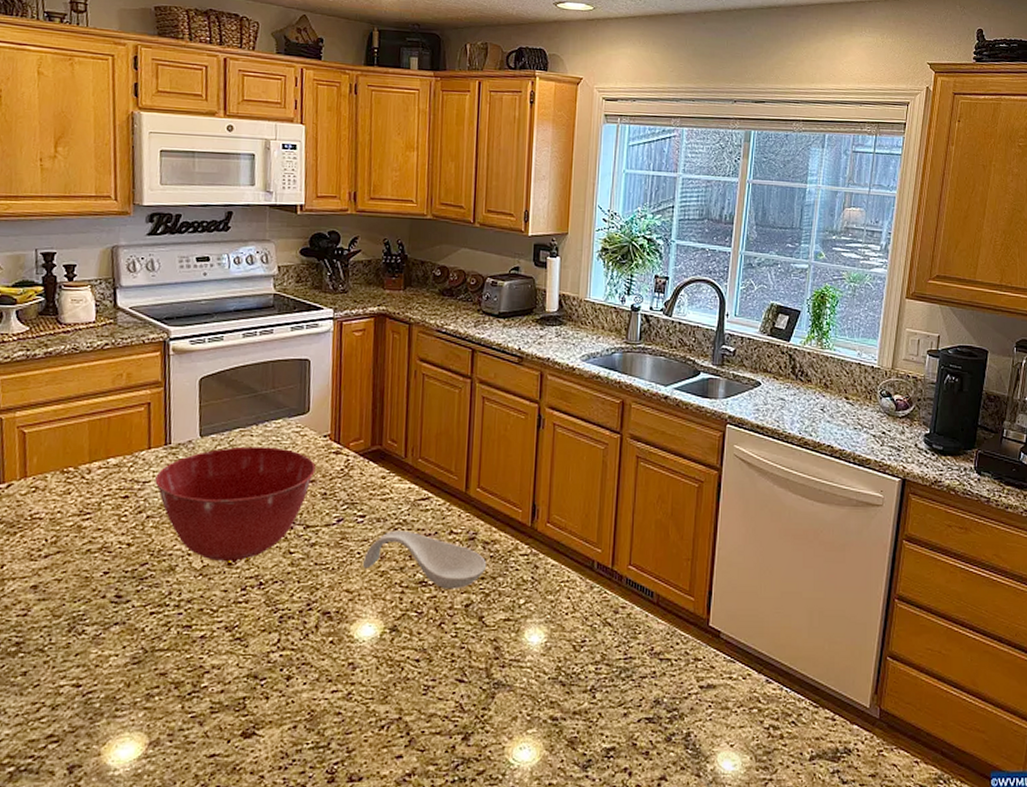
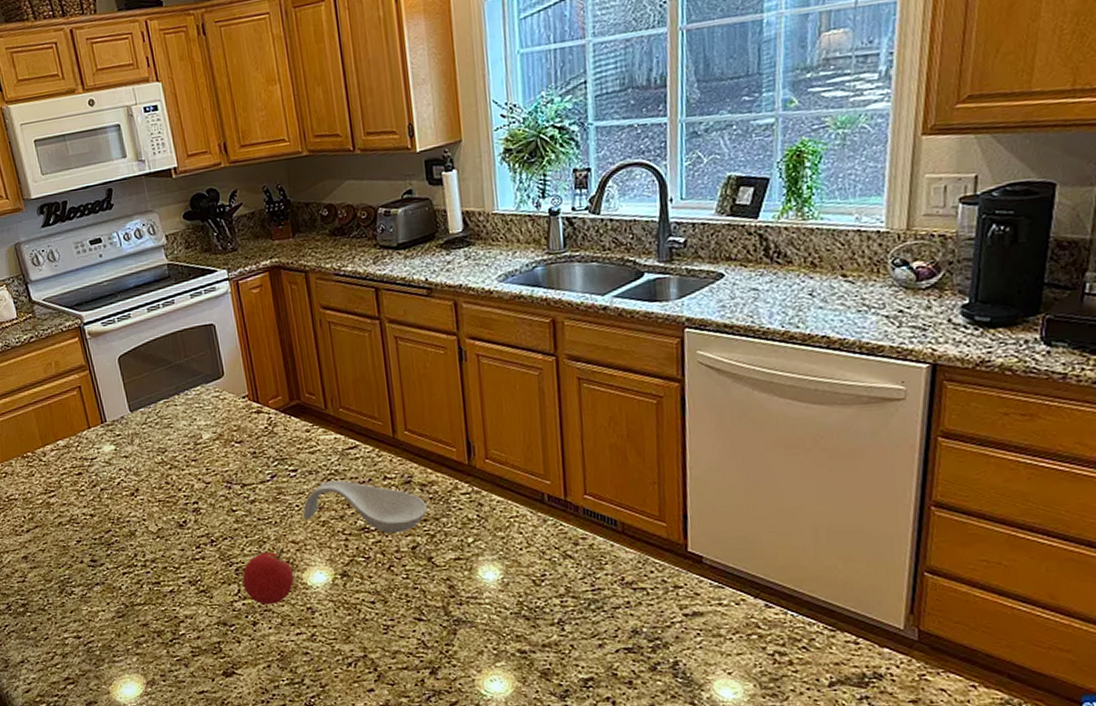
mixing bowl: present [155,446,316,561] -> none [100,413,241,524]
fruit: none [284,597,342,658] -> present [242,549,294,605]

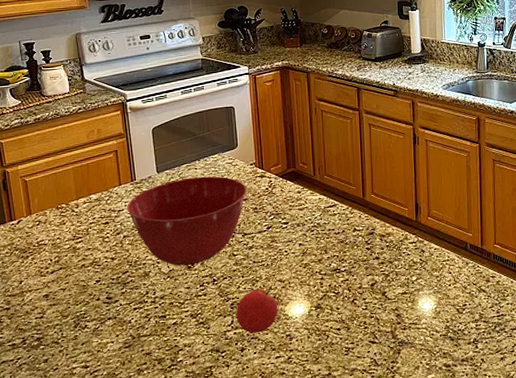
mixing bowl: none [100,413,241,524] -> present [127,176,247,266]
spoon rest: present [303,480,428,534] -> none [290,231,385,274]

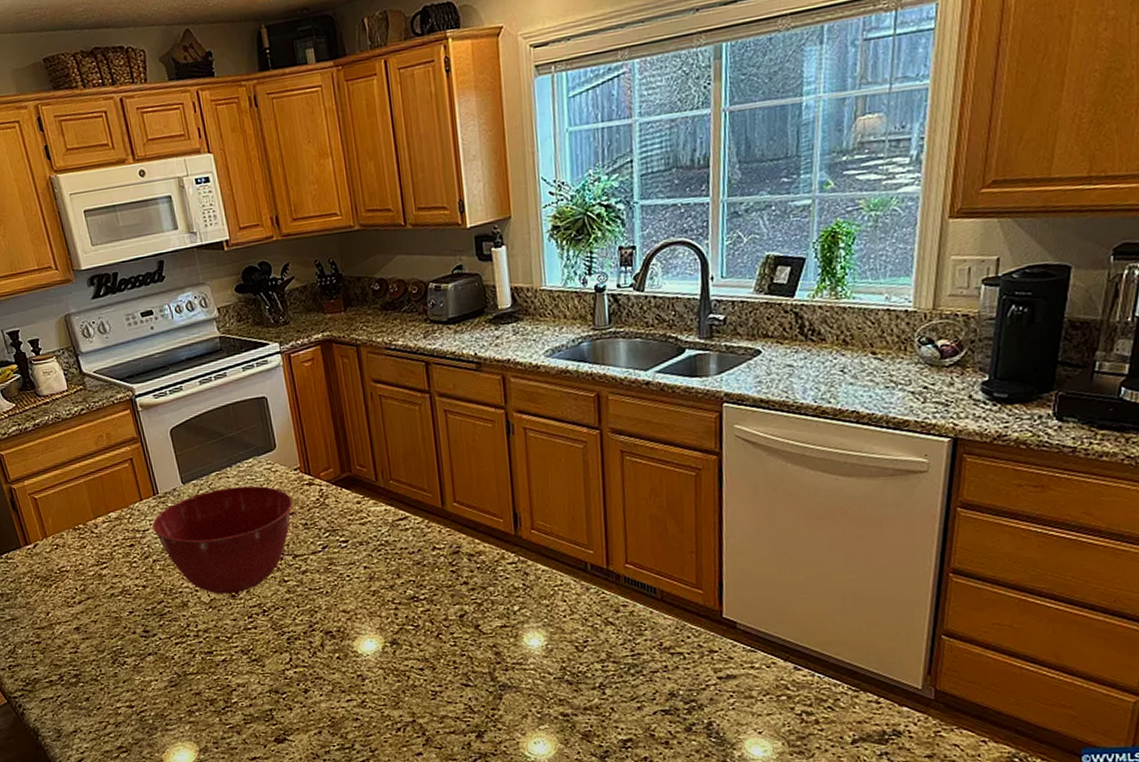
fruit: present [236,286,278,334] -> none [294,618,345,673]

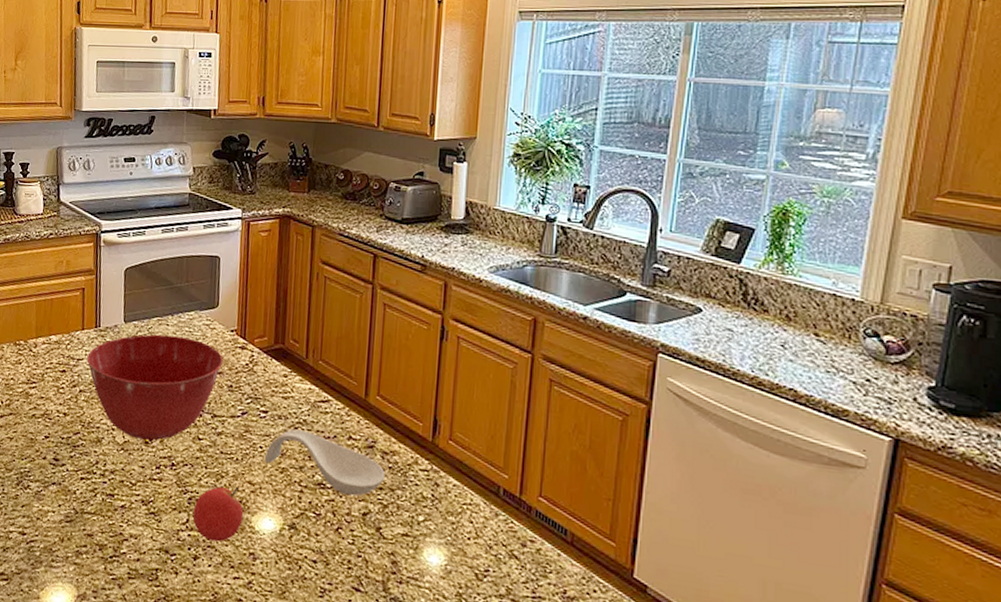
fruit: none [294,618,345,673] -> present [192,487,244,542]
spoon rest: none [354,550,476,603] -> present [265,429,386,496]

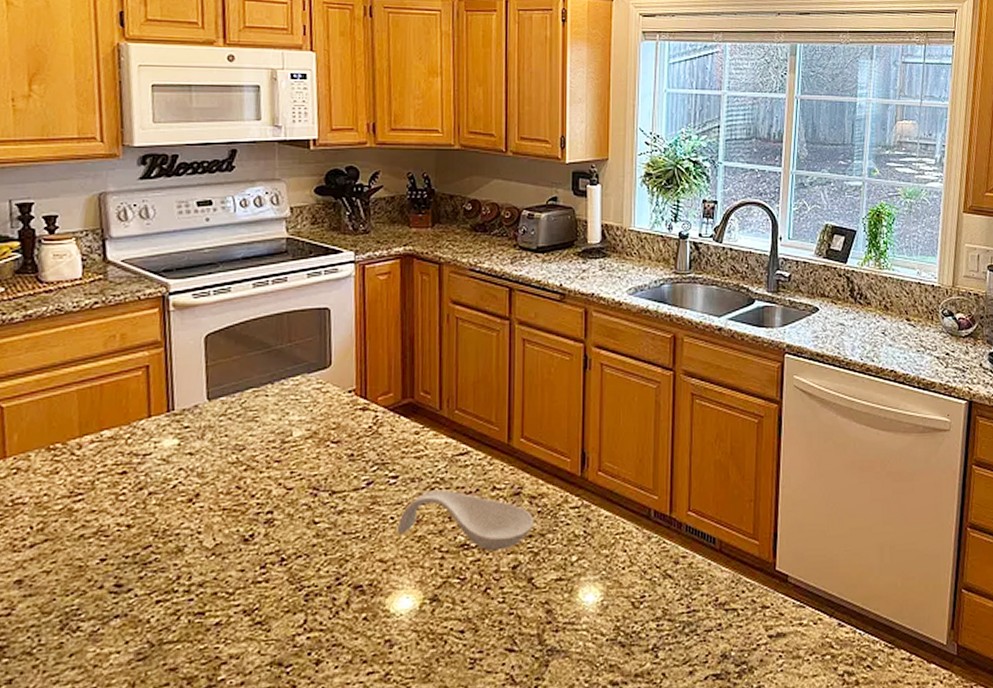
mixing bowl: present [87,334,223,441] -> none [157,407,340,538]
fruit: present [192,487,244,542] -> none [311,569,376,638]

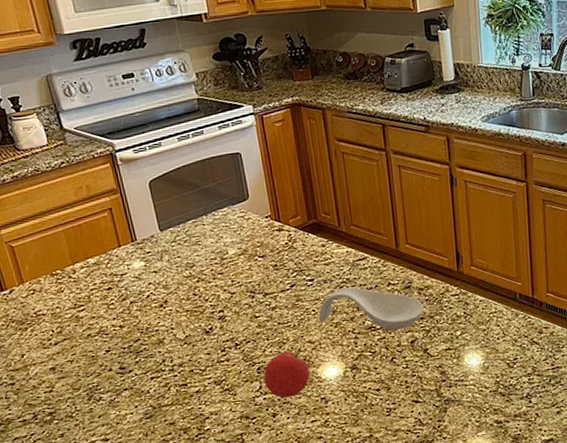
fruit: none [311,569,376,638] -> present [263,348,310,398]

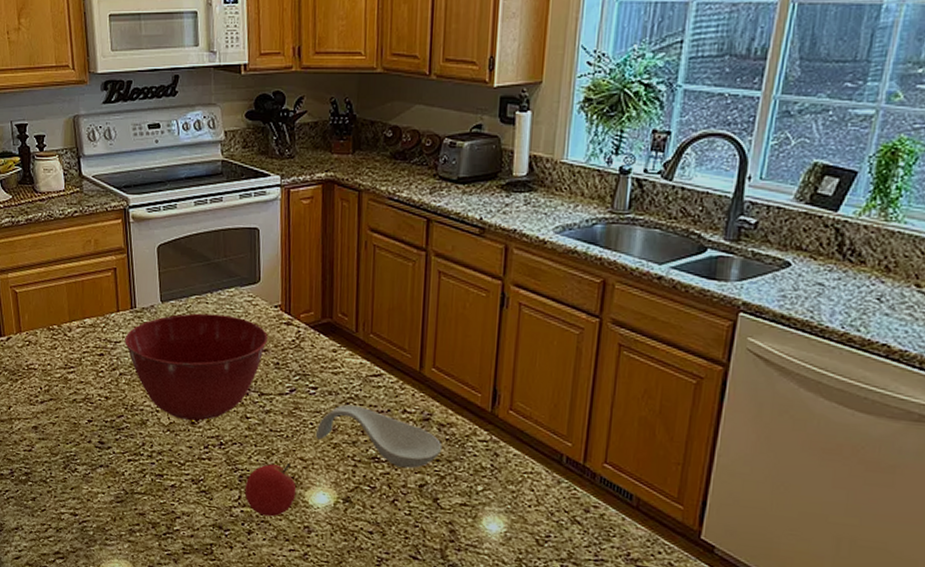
mixing bowl: none [130,232,264,331] -> present [125,313,268,421]

